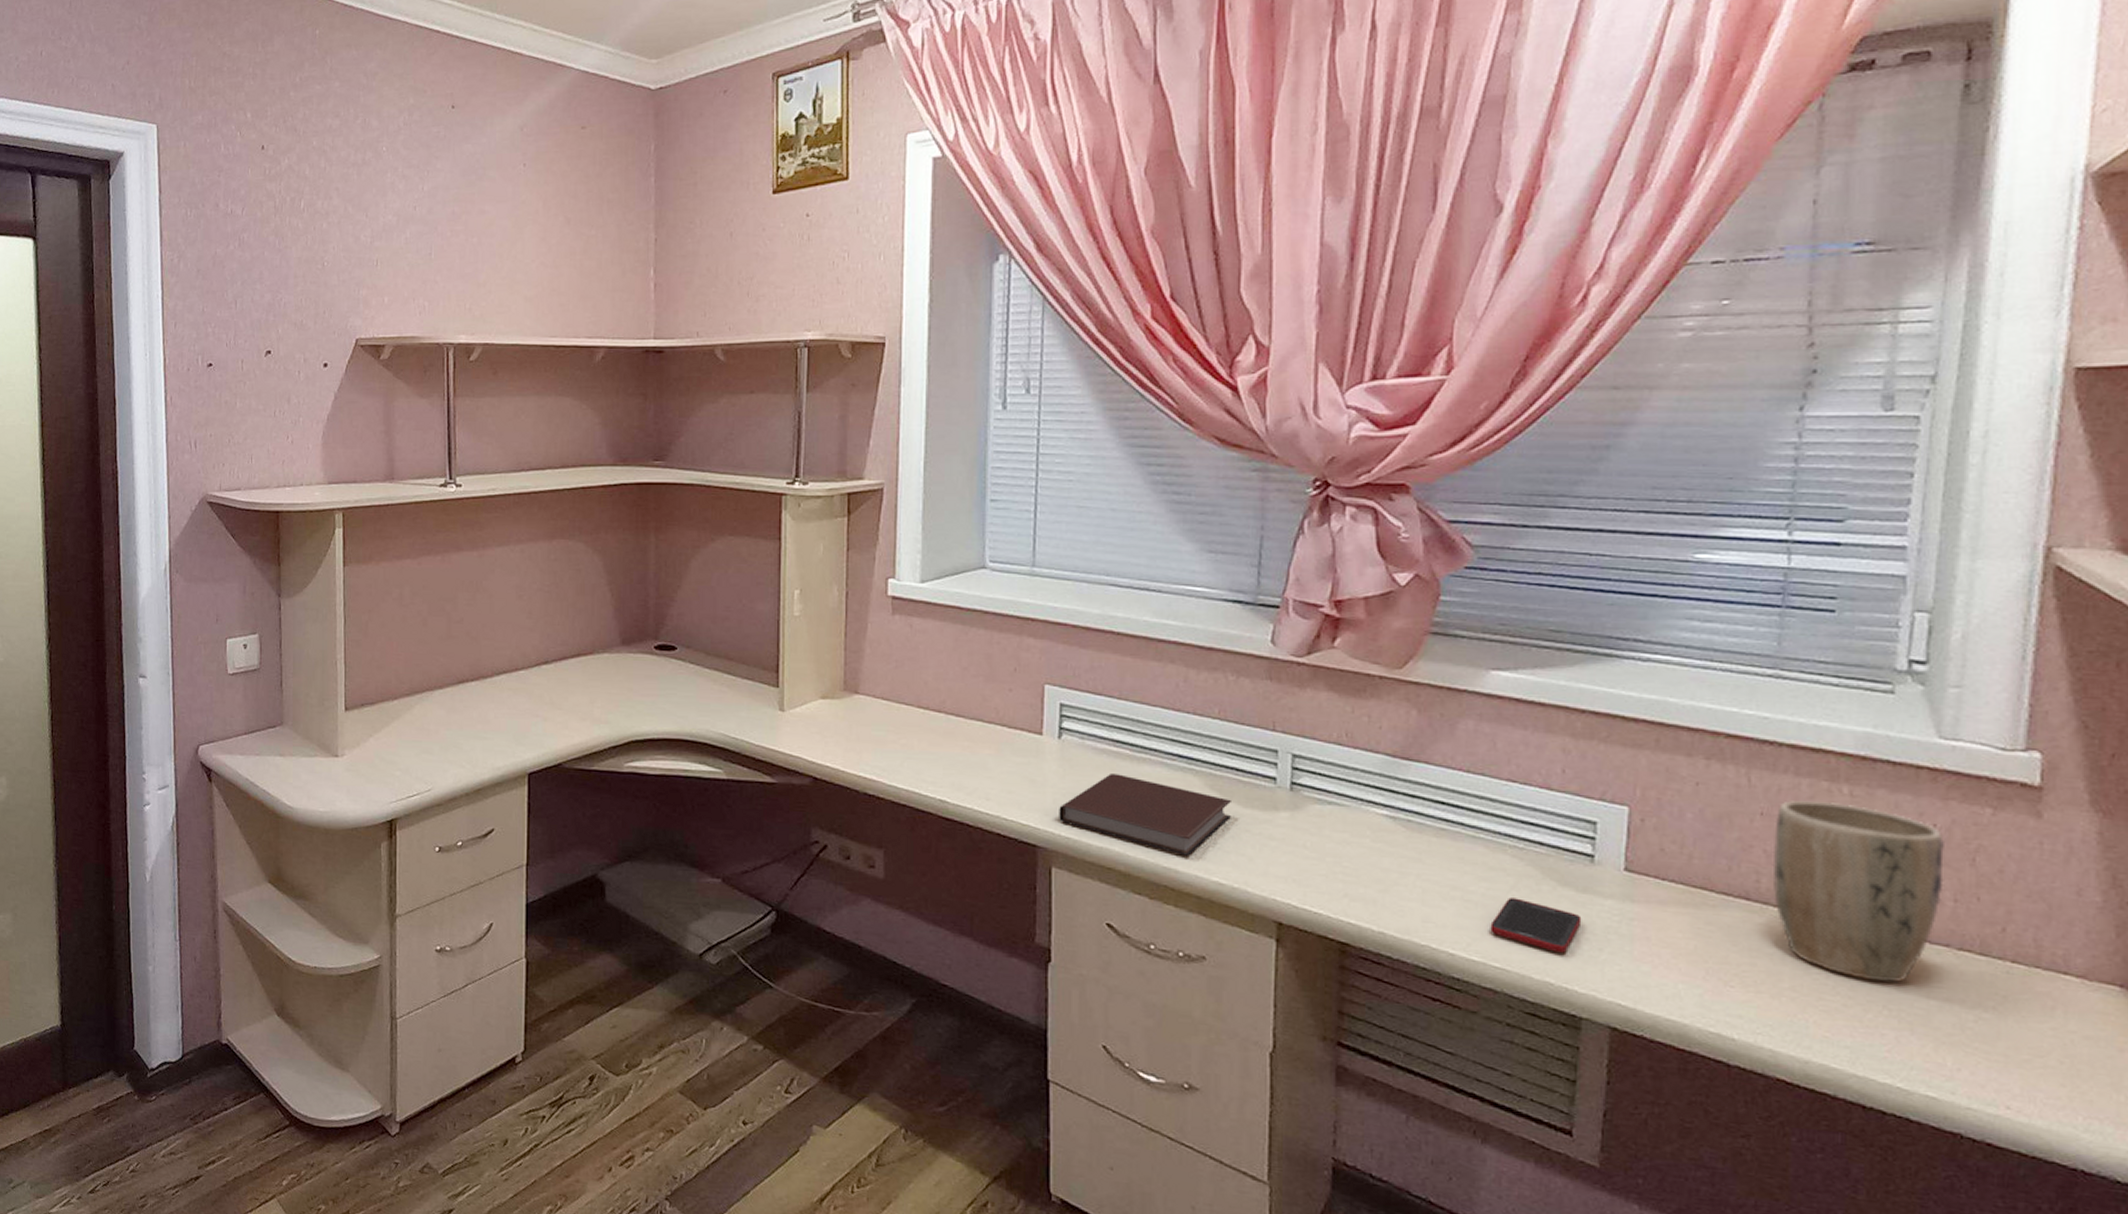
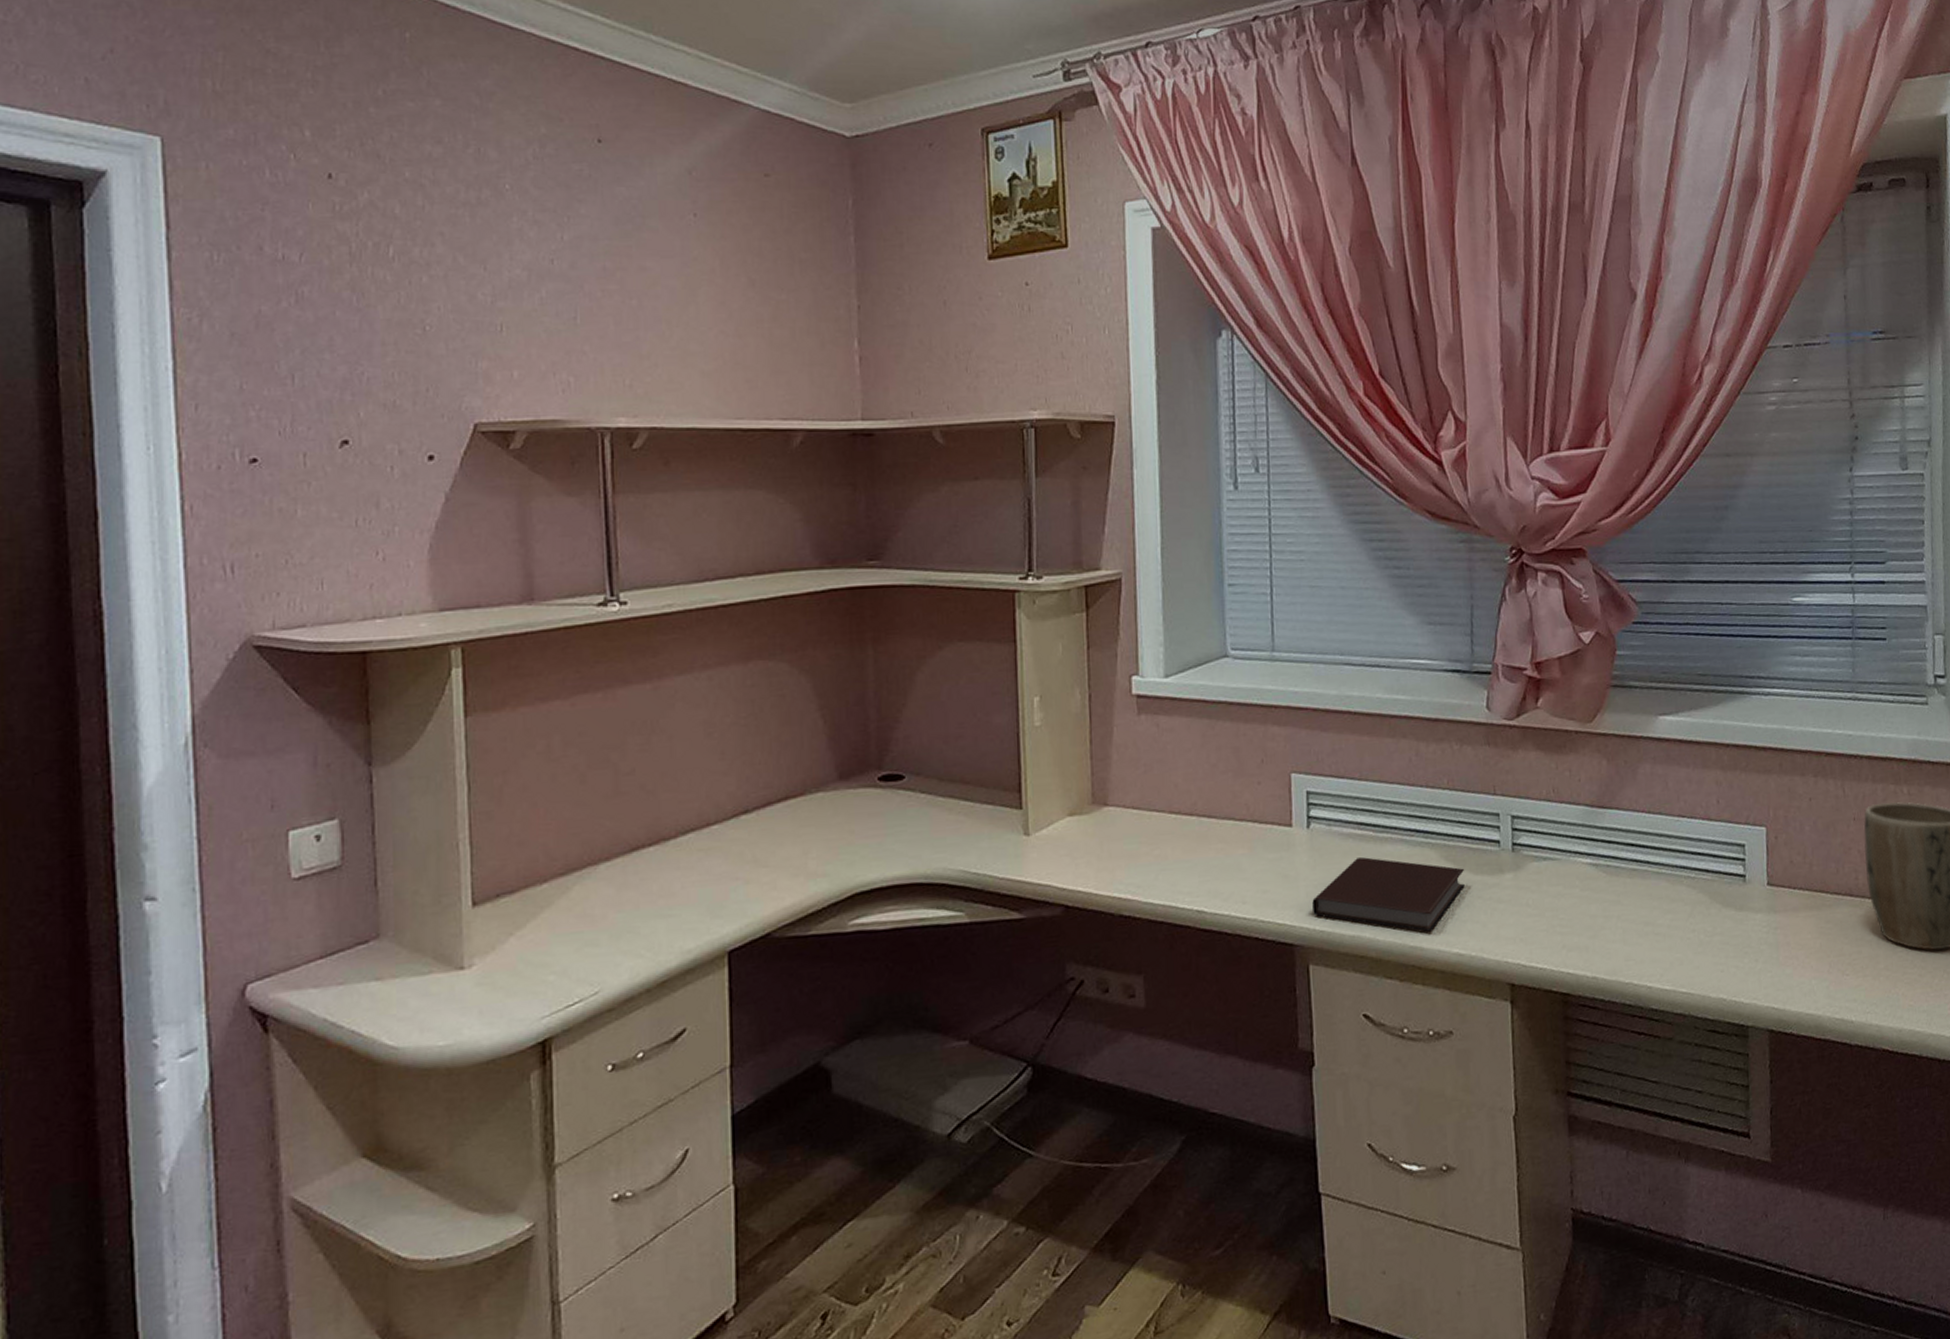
cell phone: present [1490,897,1582,953] -> none [1676,924,1742,970]

